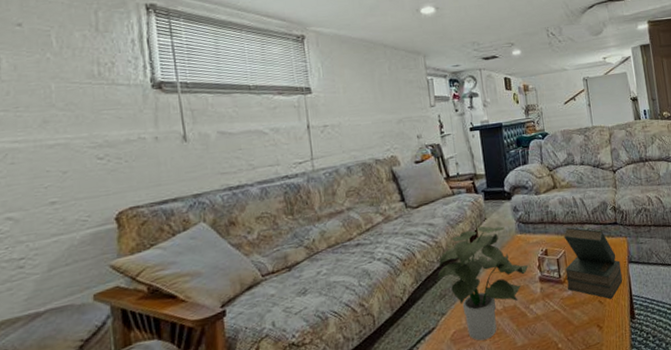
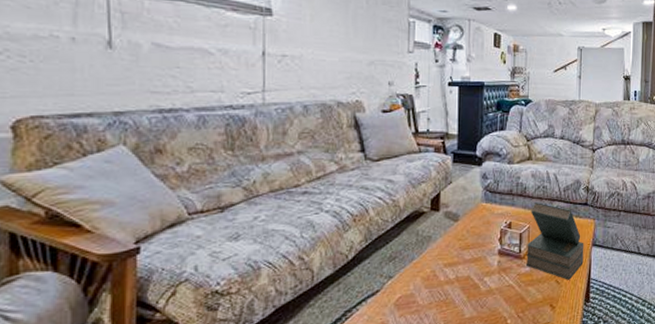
potted plant: present [436,226,529,341] -> none [388,190,490,309]

